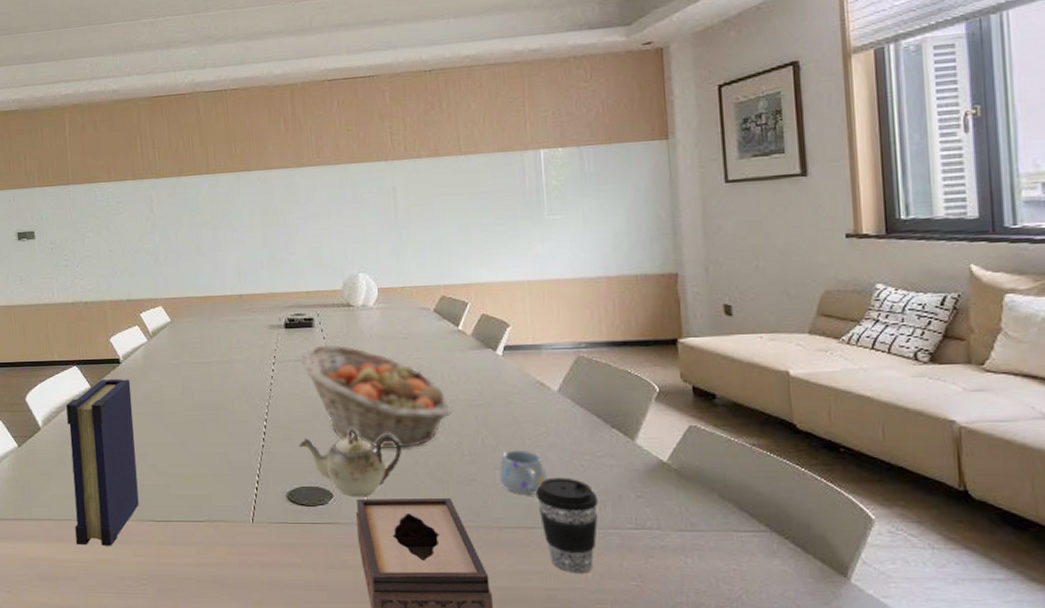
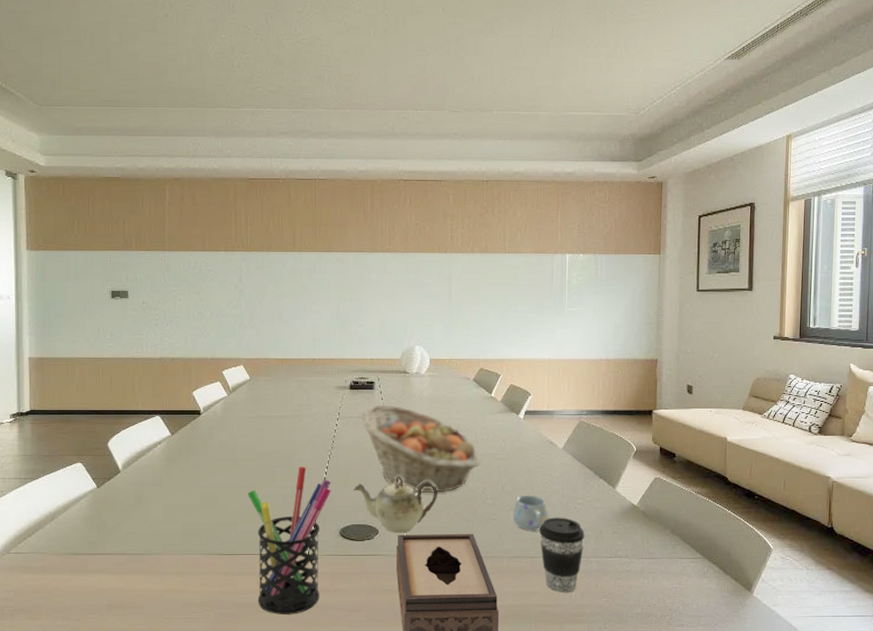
book: present [66,379,139,546] -> none [147,429,209,577]
pen holder: none [178,419,273,592] -> present [248,466,331,615]

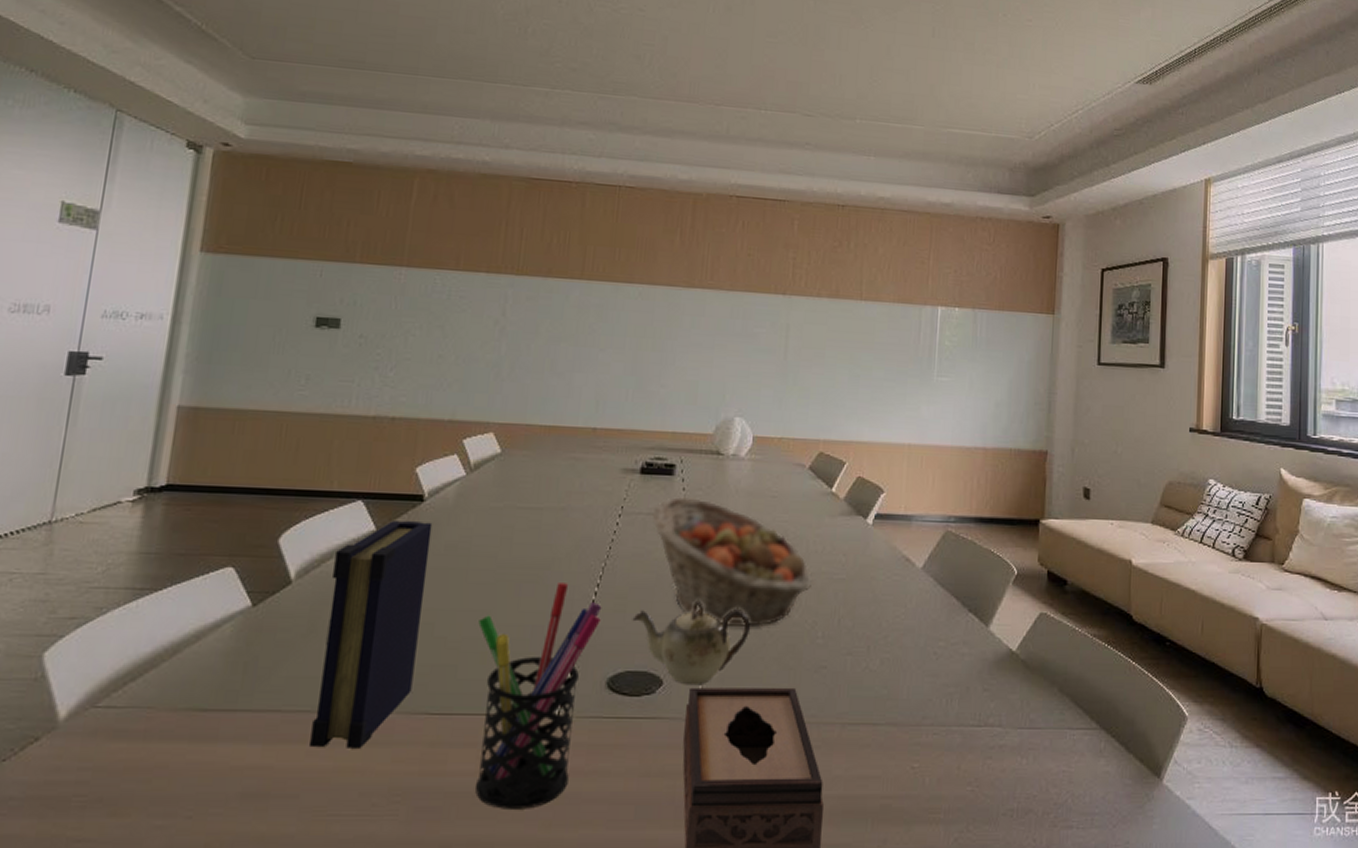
book: none [147,429,209,577] -> present [310,521,433,748]
mug: present [513,495,549,531] -> none [850,632,900,685]
coffee cup: present [539,517,585,593] -> none [884,666,946,778]

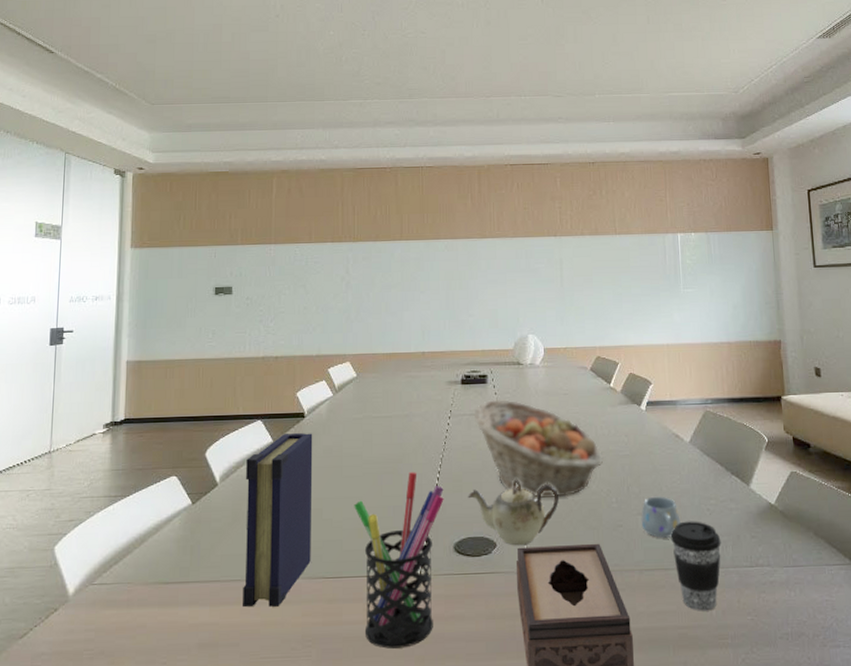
mug: none [850,632,900,685] -> present [641,496,681,538]
coffee cup: none [884,666,946,778] -> present [670,521,721,611]

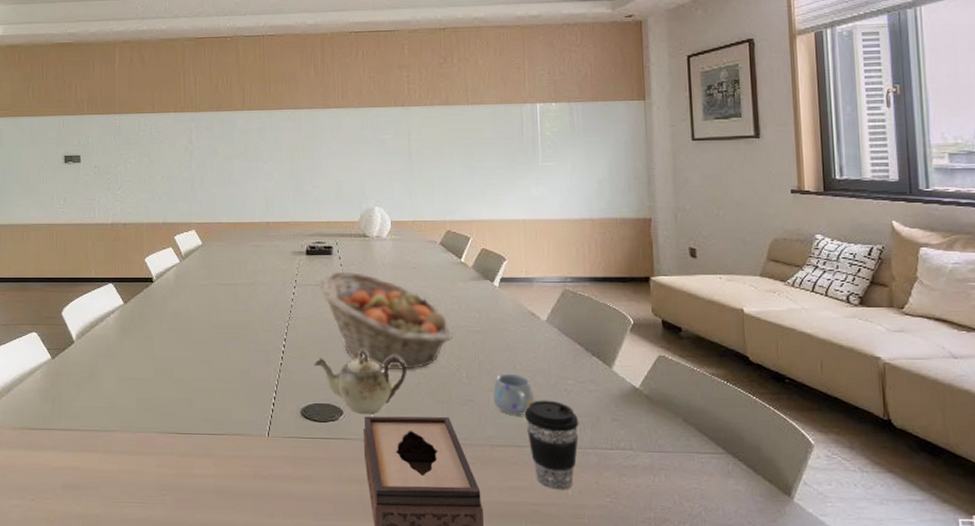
book: present [243,433,313,608] -> none [100,297,163,457]
pen holder: present [354,472,444,649] -> none [203,338,290,503]

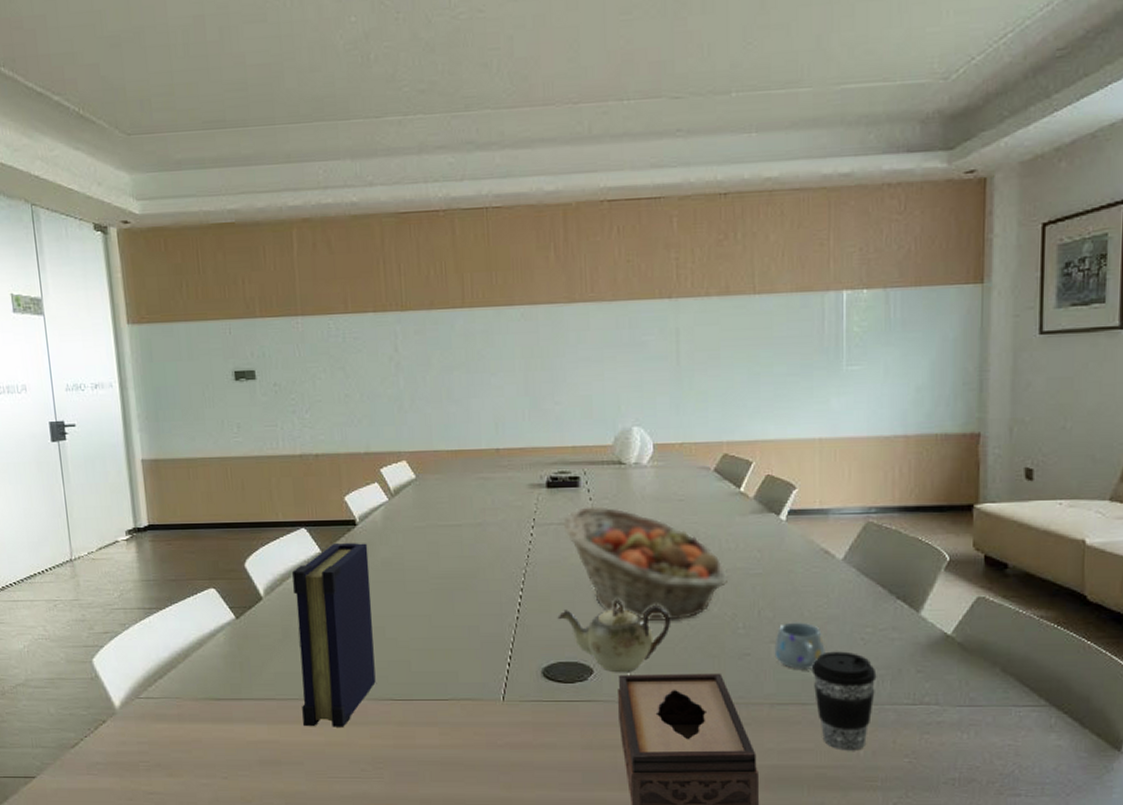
book: none [100,297,163,457] -> present [292,543,376,727]

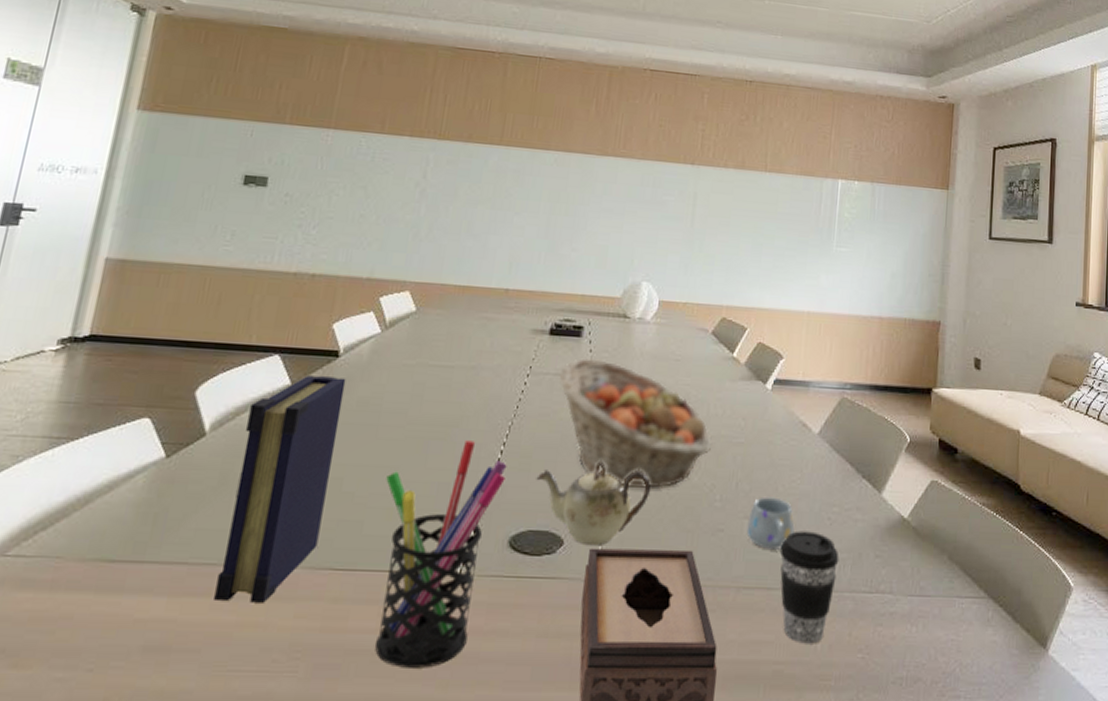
pen holder: none [421,589,529,774] -> present [375,440,507,668]

